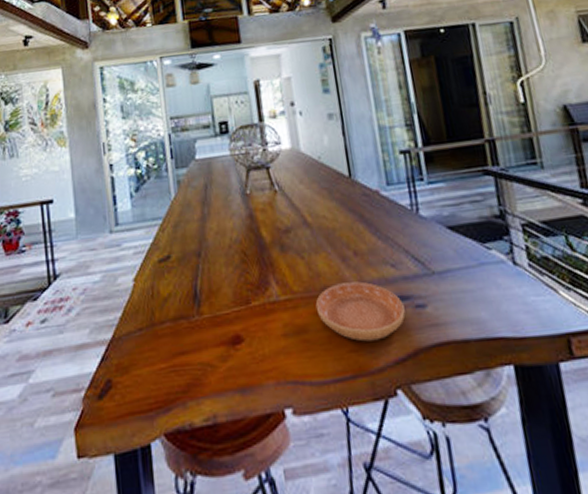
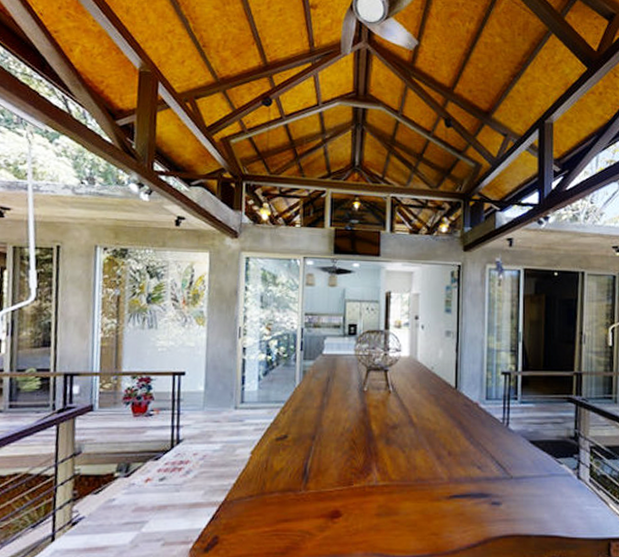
saucer: present [315,281,406,342] -> none [408,477,482,528]

